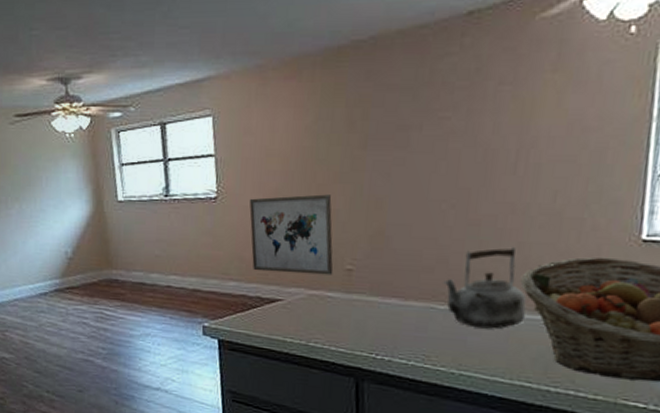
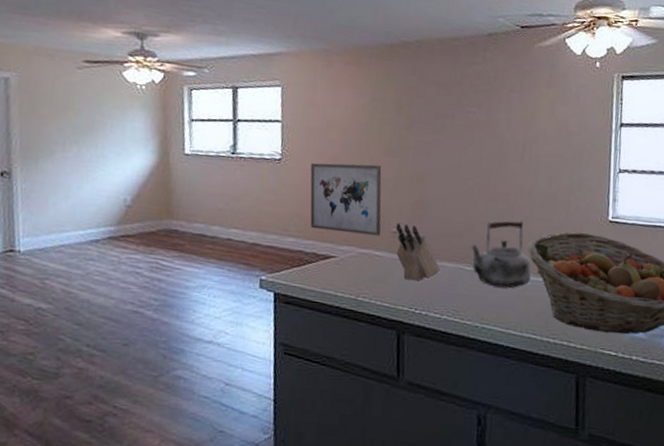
knife block: none [351,258,407,324] -> present [396,222,441,281]

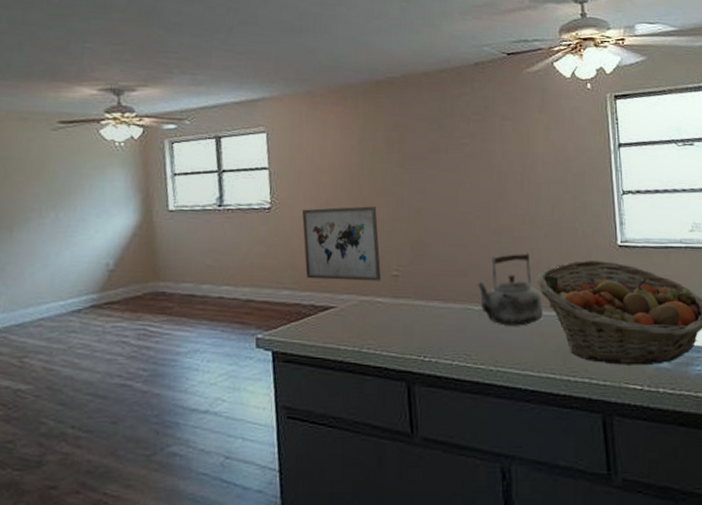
knife block: present [396,222,441,281] -> none [397,265,448,326]

